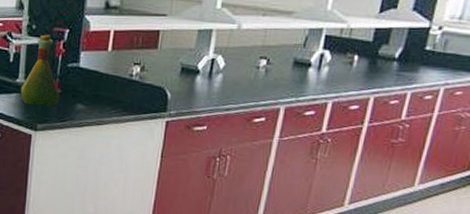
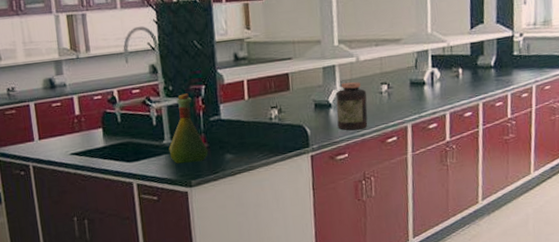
jar: none [202,49,242,103] -> present [335,81,368,131]

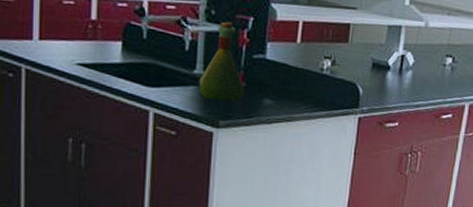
jar: present [335,81,368,131] -> none [393,46,430,100]

